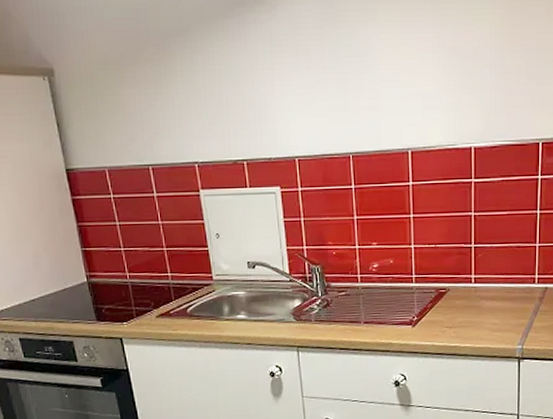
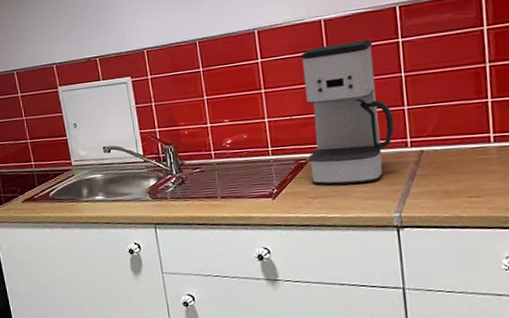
coffee maker: none [449,173,526,316] -> present [301,39,394,185]

